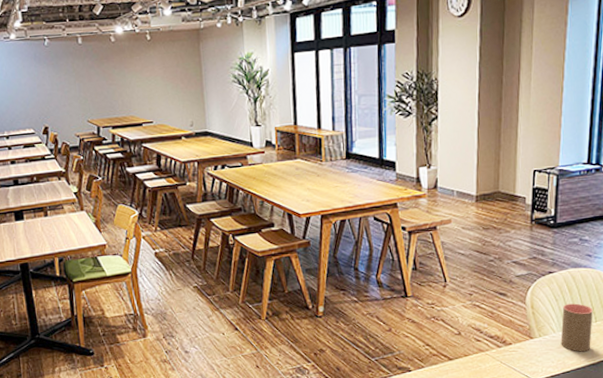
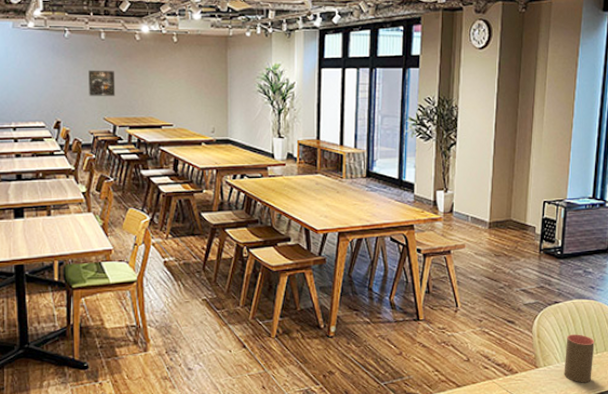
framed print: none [69,74,97,100] -> present [88,70,116,96]

